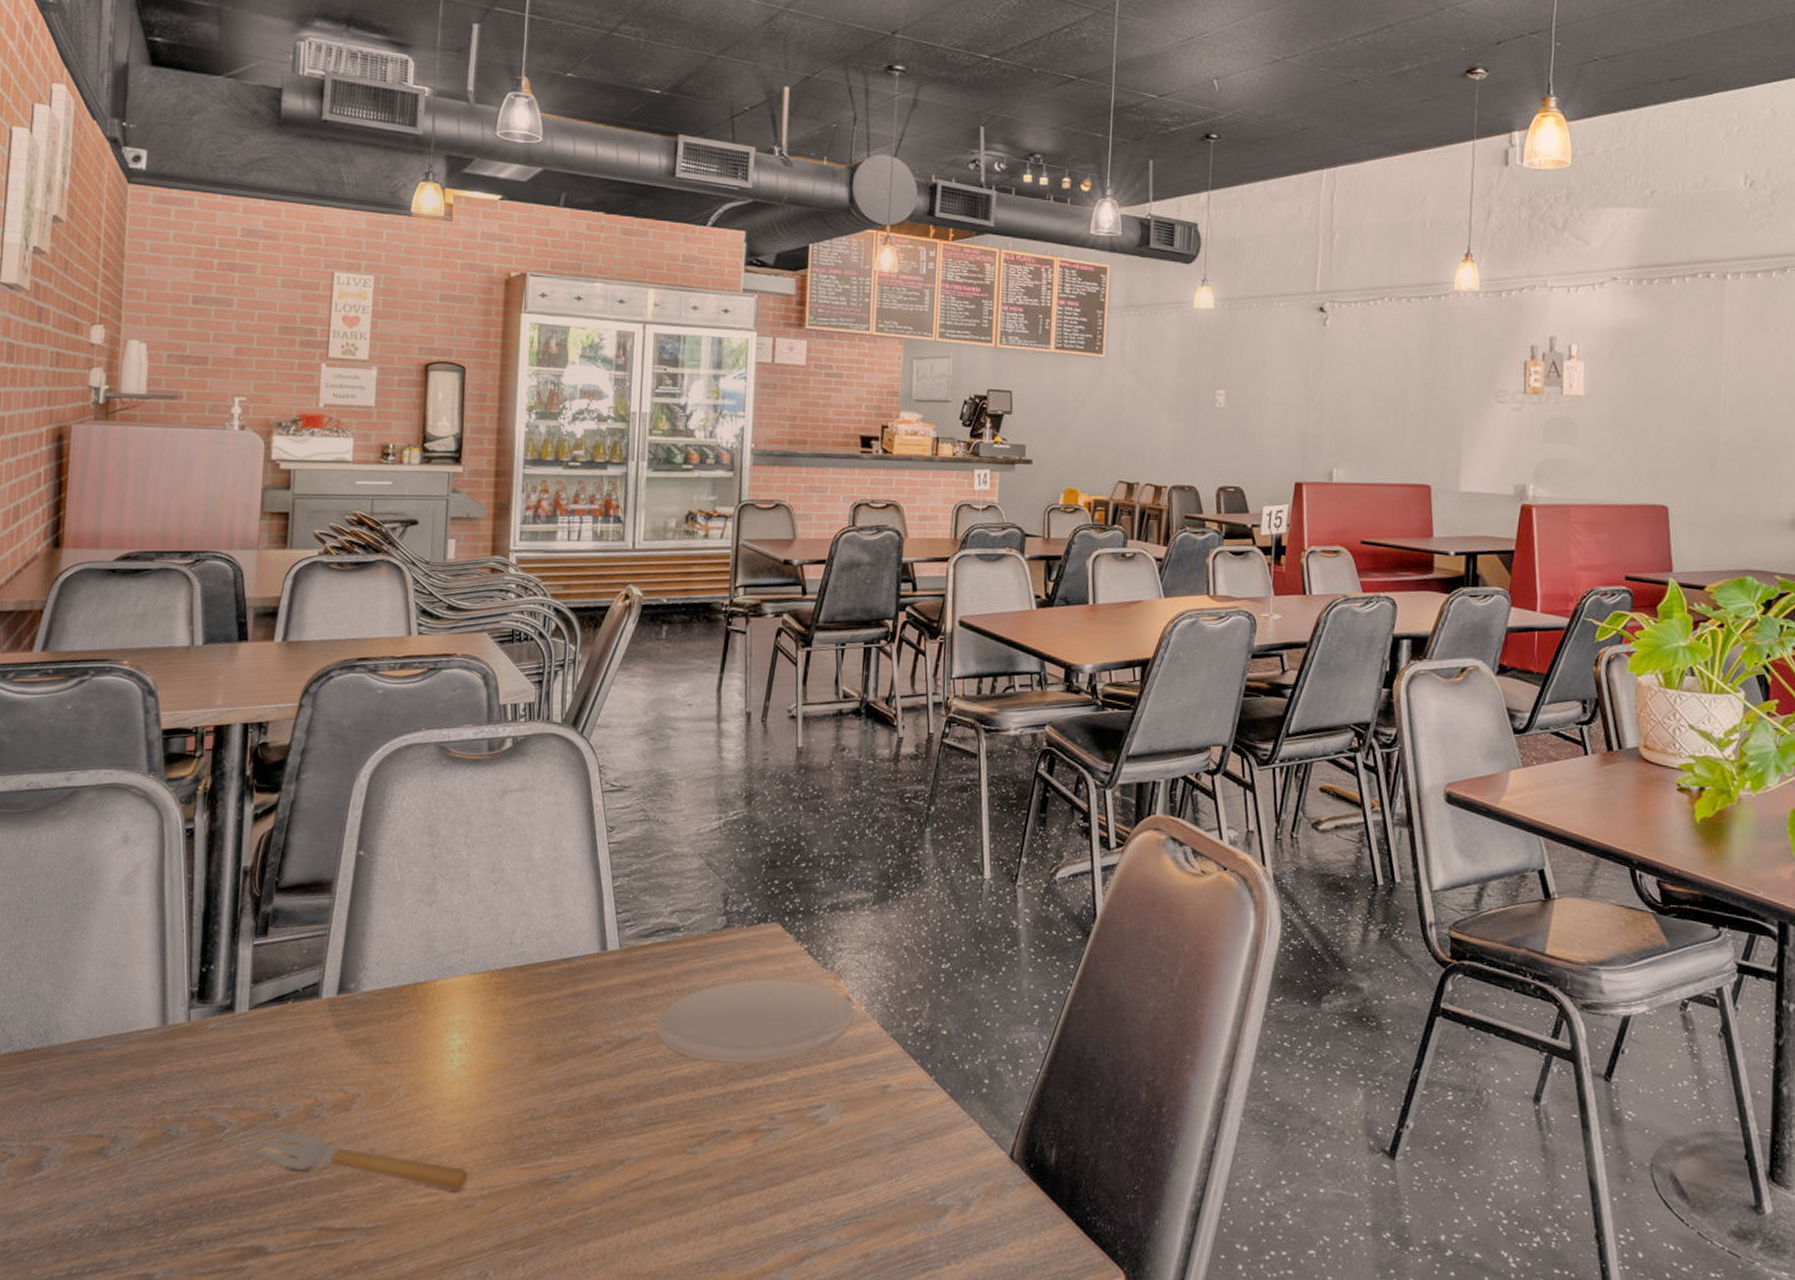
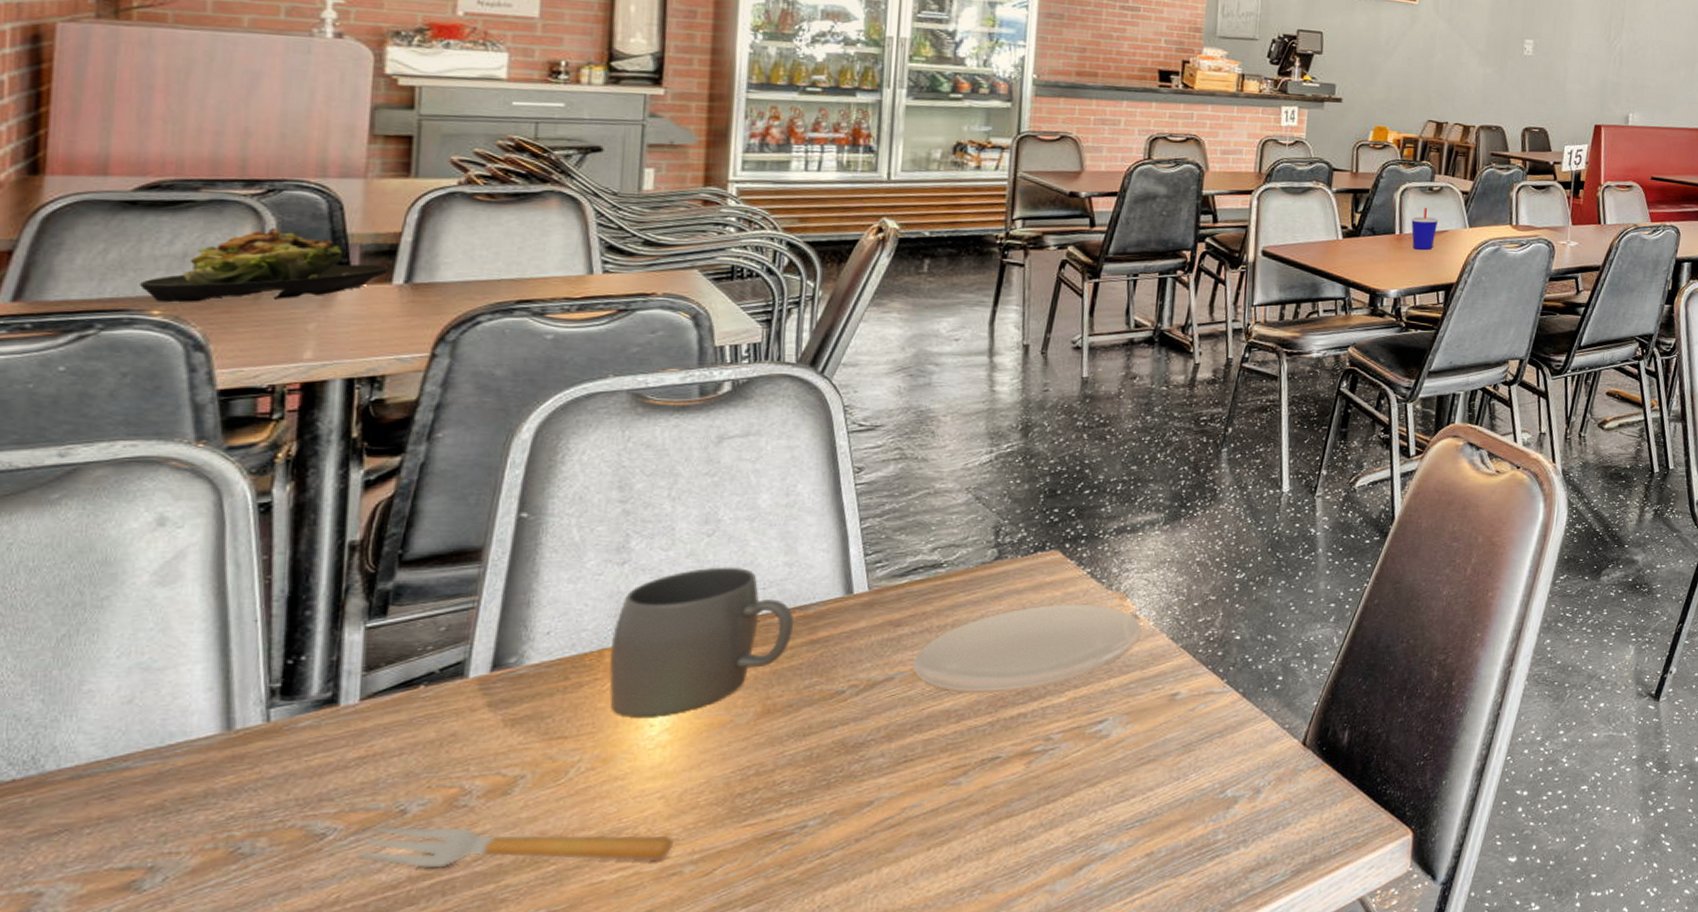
salad: none [116,592,273,655] -> present [140,228,390,302]
mug: none [420,914,561,1052] -> present [608,567,795,716]
beverage cup: none [1104,575,1132,623] -> present [1411,207,1438,251]

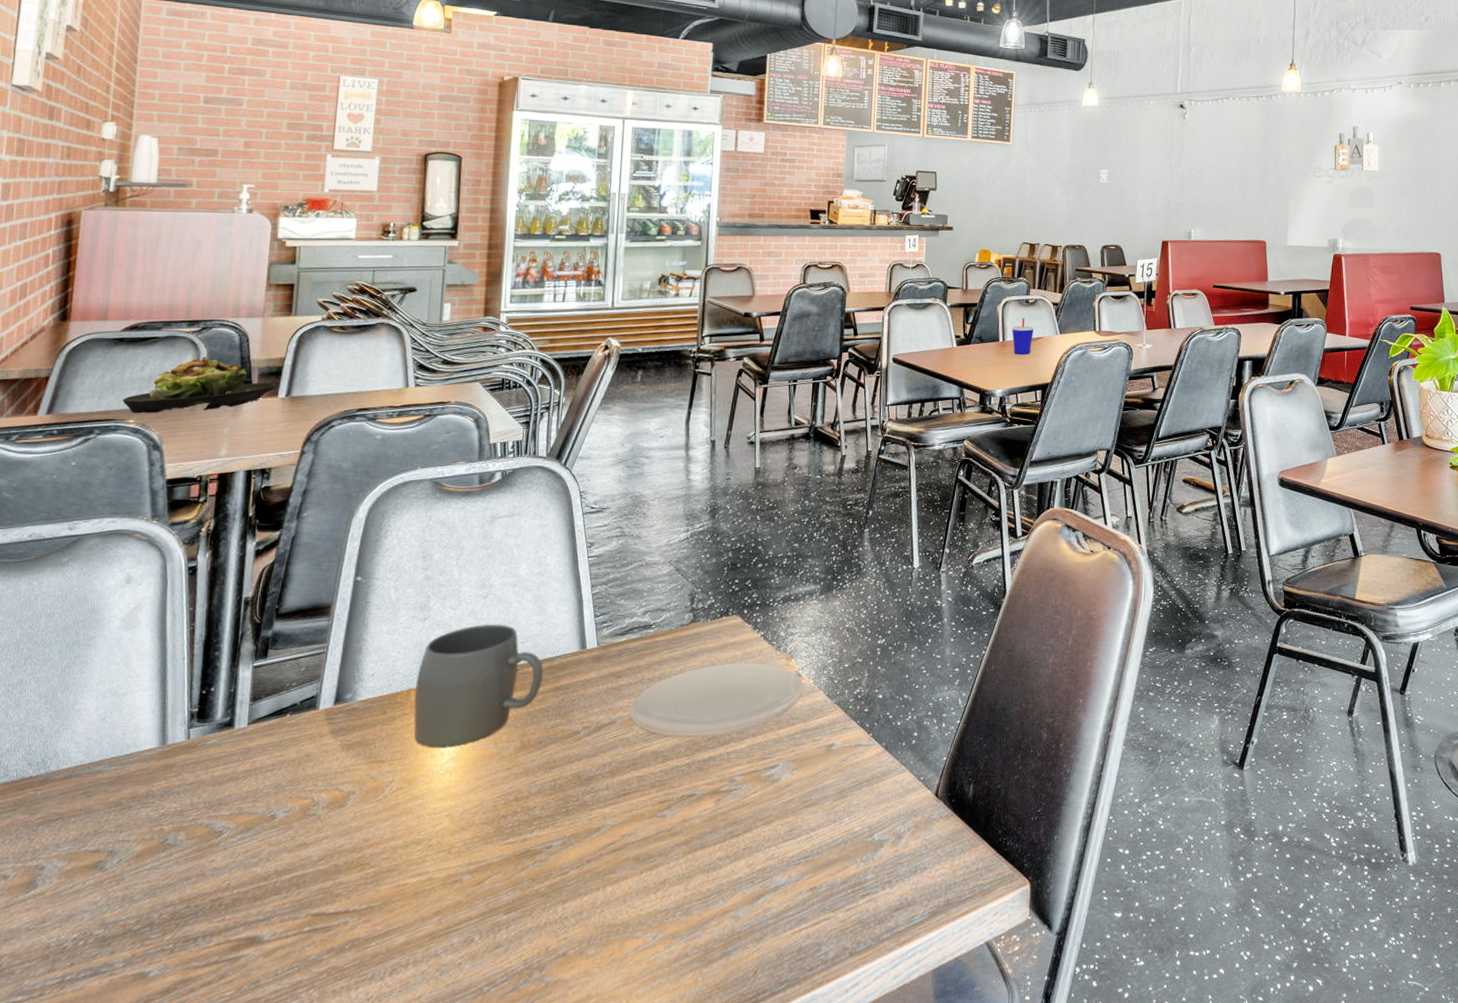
fork: present [356,826,675,869] -> none [241,828,457,870]

